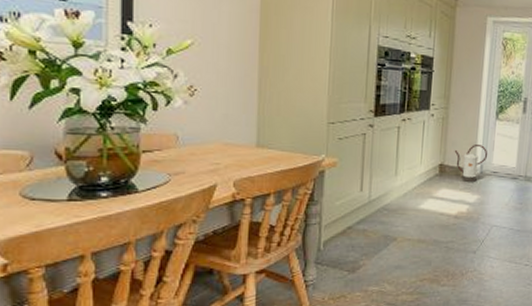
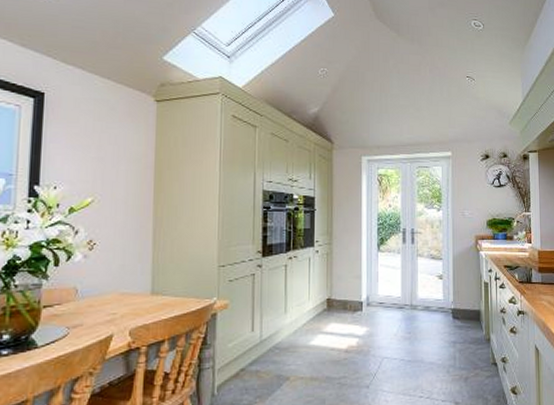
watering can: present [454,143,488,183] -> none [340,276,373,316]

